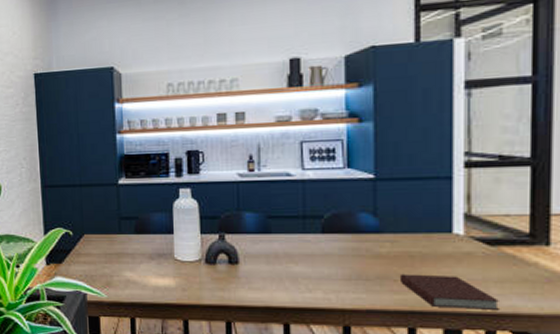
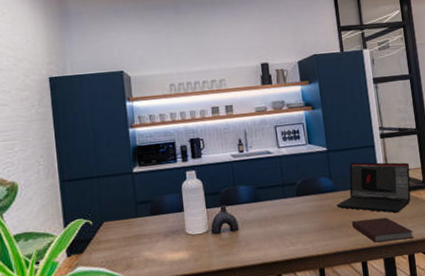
laptop: none [379,197,510,273] -> present [336,162,411,213]

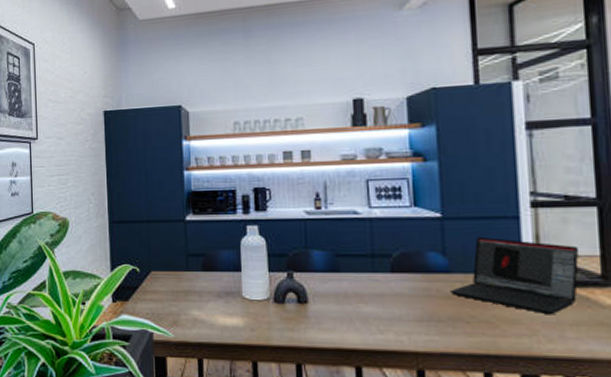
notebook: present [351,217,414,243] -> none [472,315,576,355]

